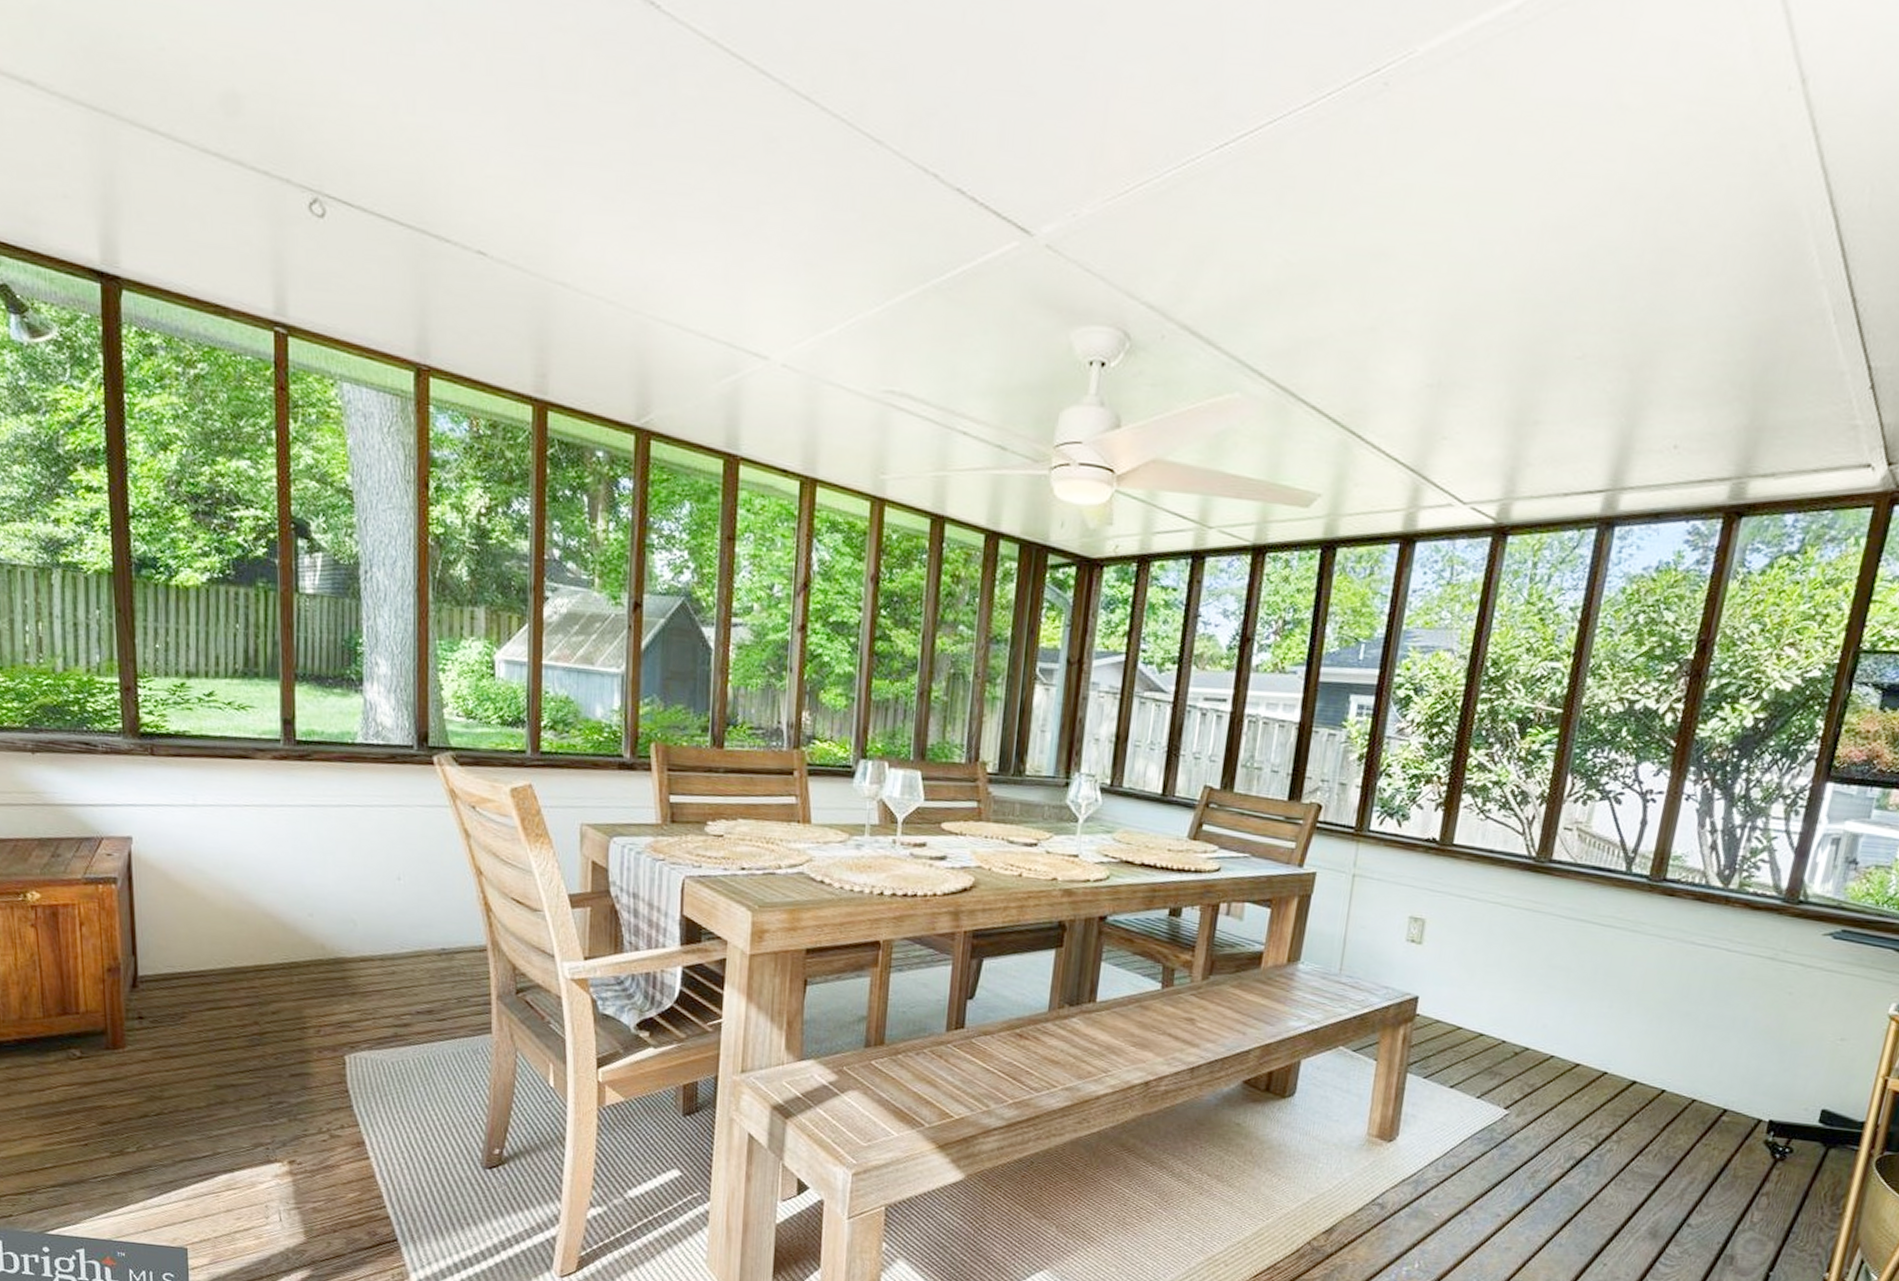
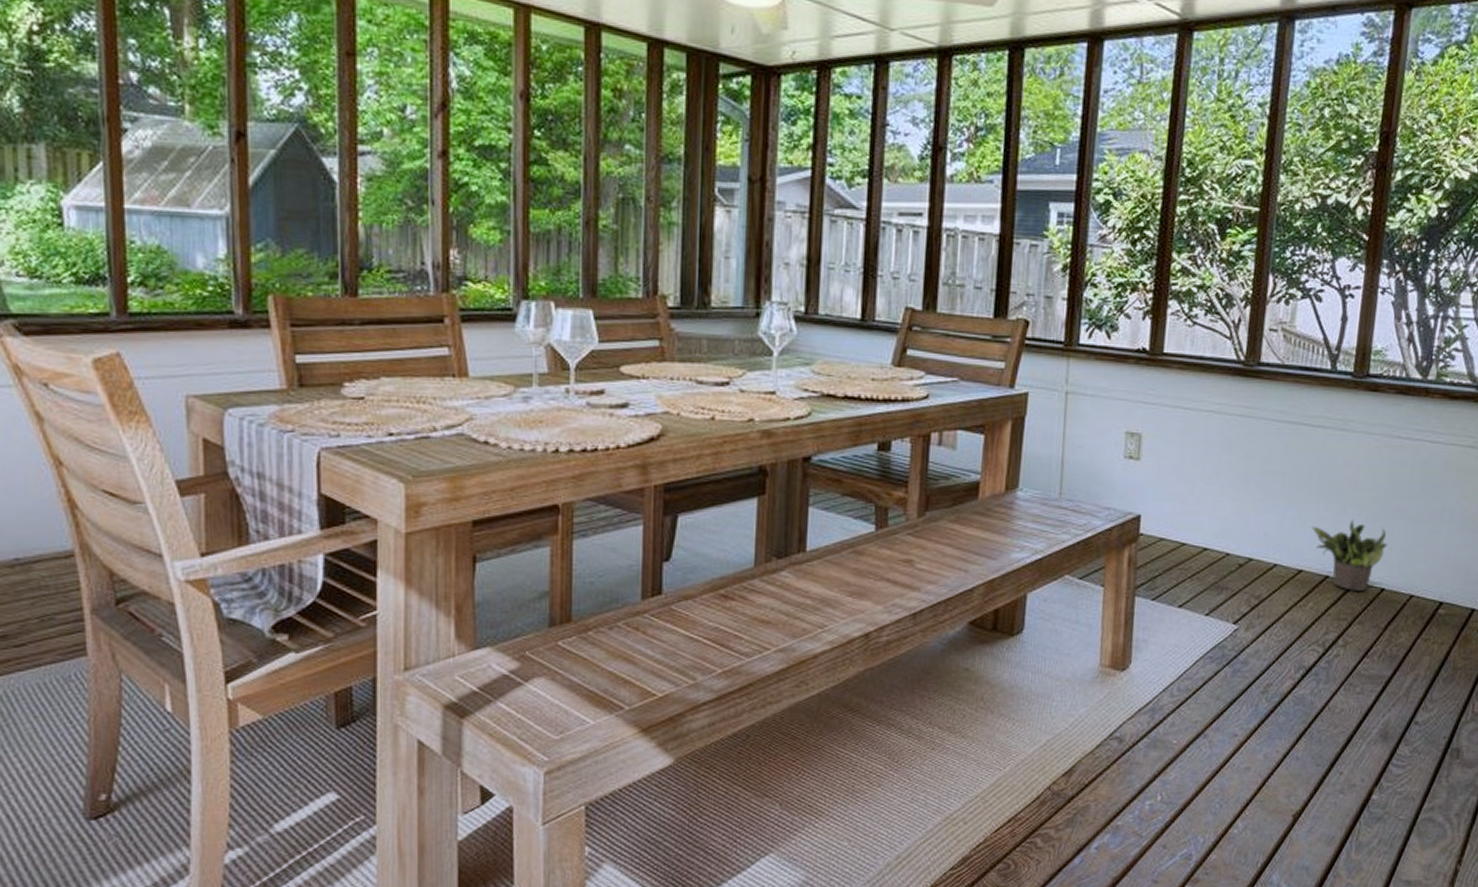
potted plant: none [1593,1019,1672,1091] -> present [1311,519,1387,591]

